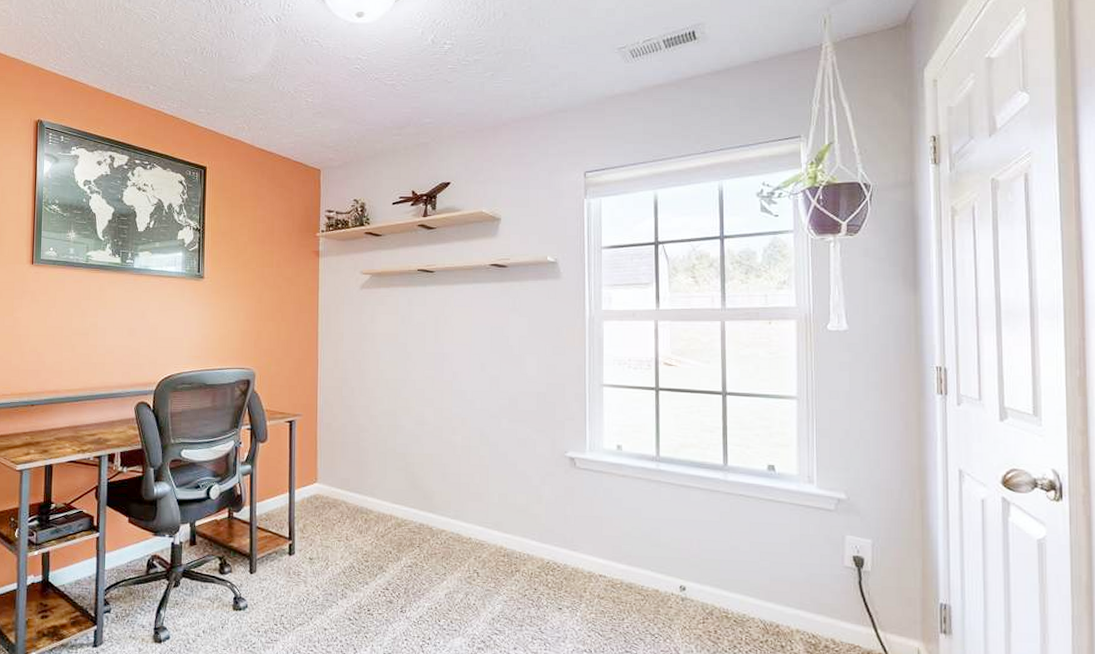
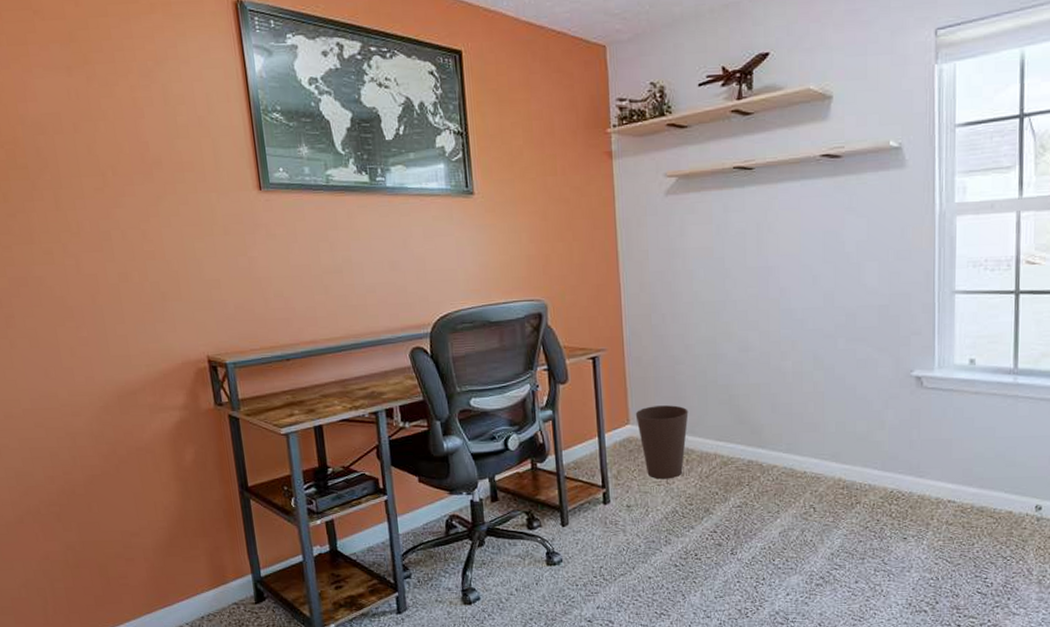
trash bin: none [323,467,369,536] -> present [635,405,689,480]

